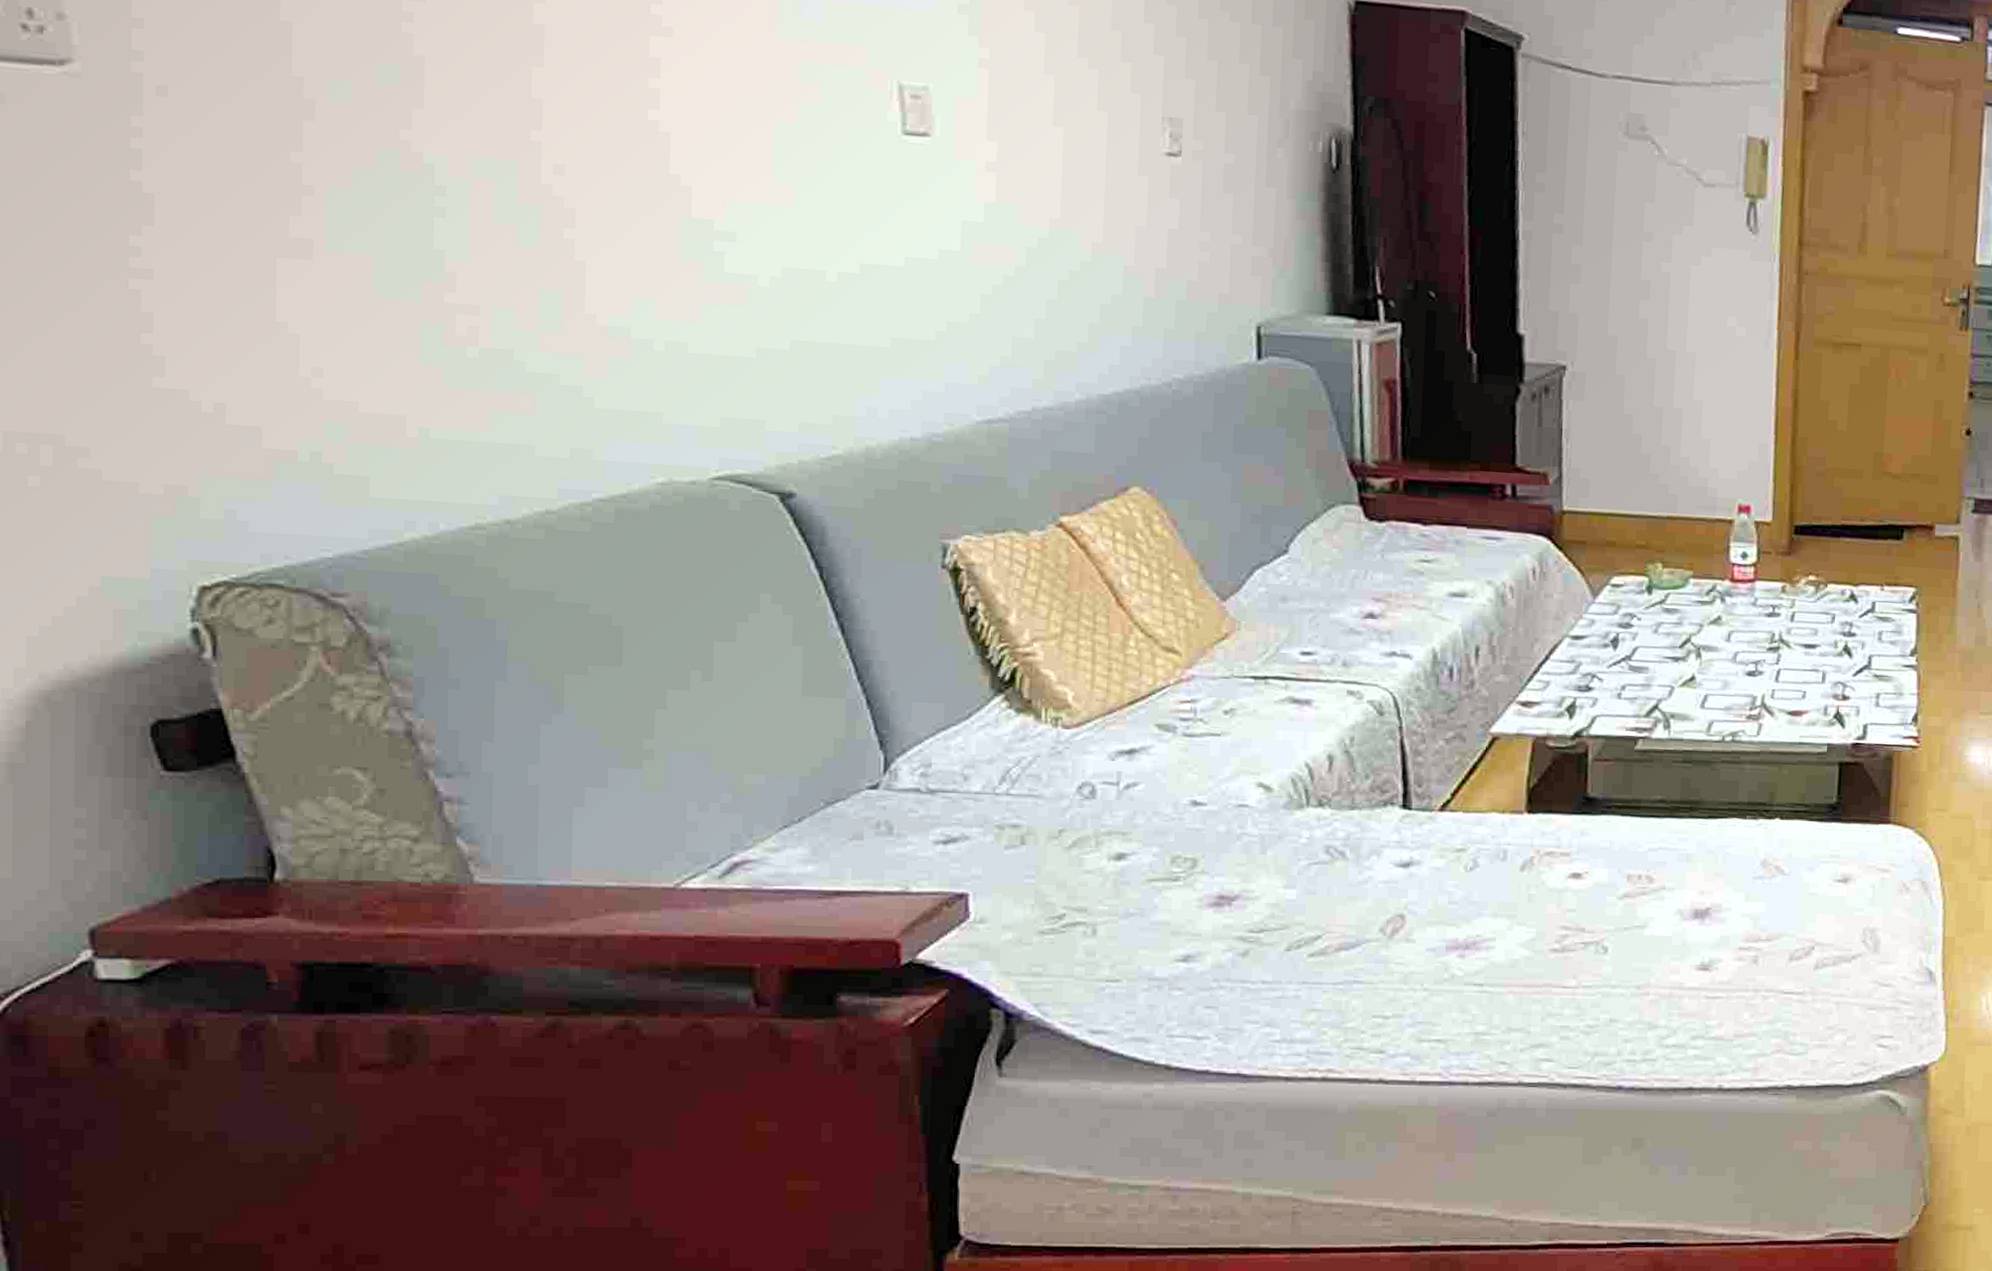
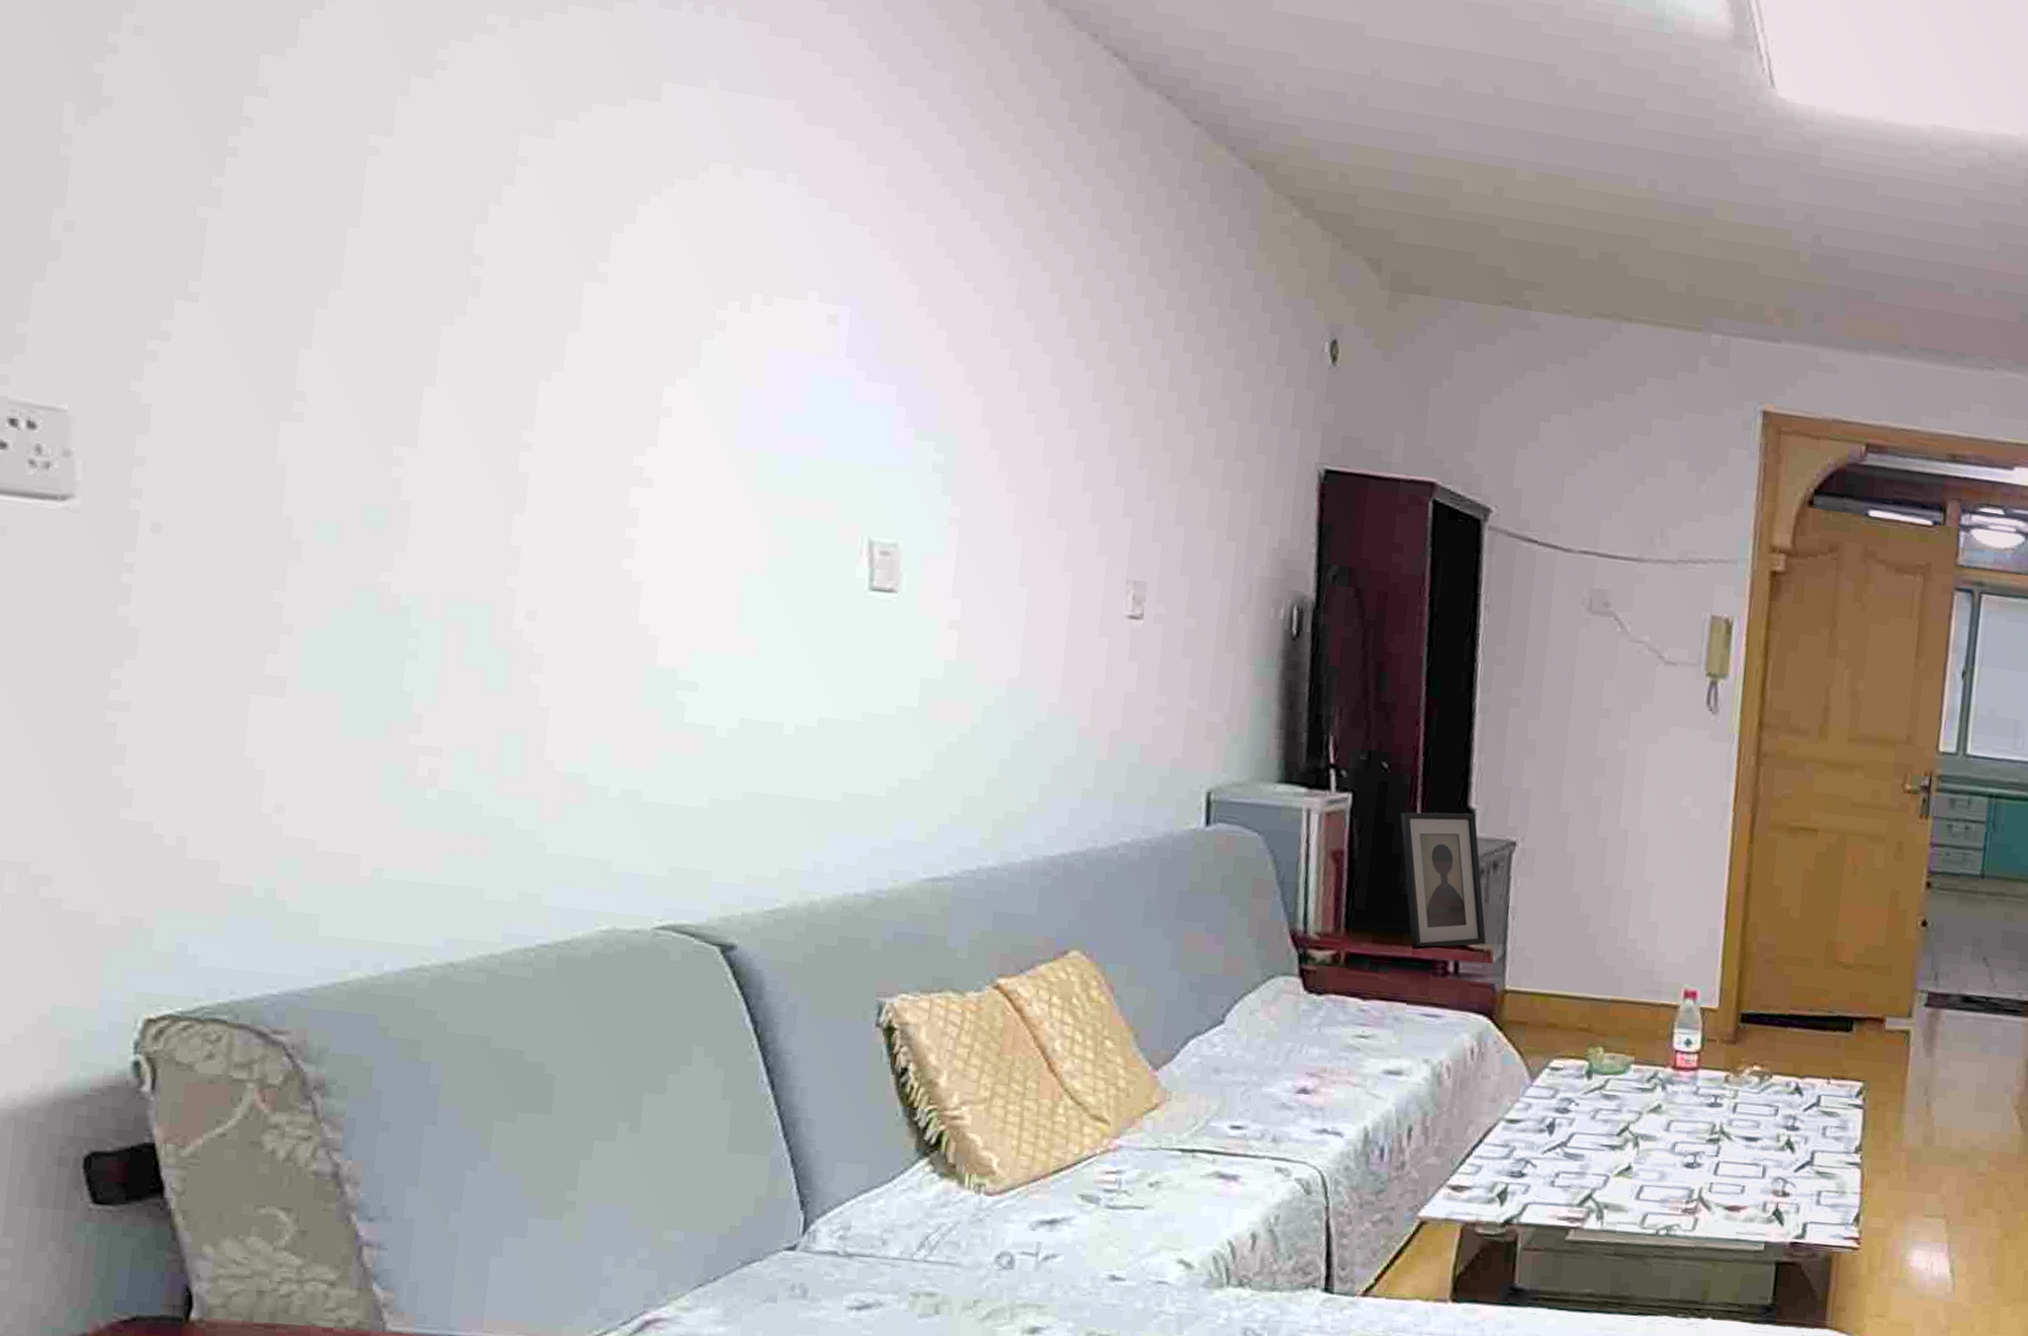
picture frame: none [1450,338,1542,475] -> present [1400,812,1486,950]

